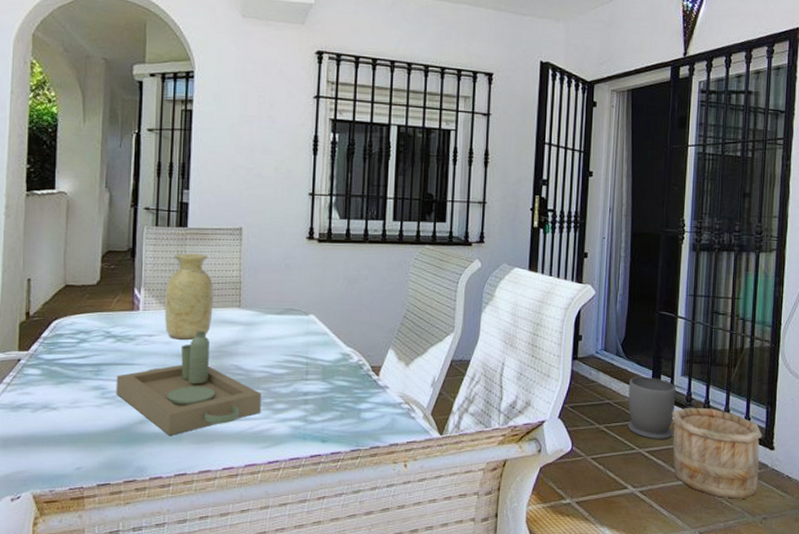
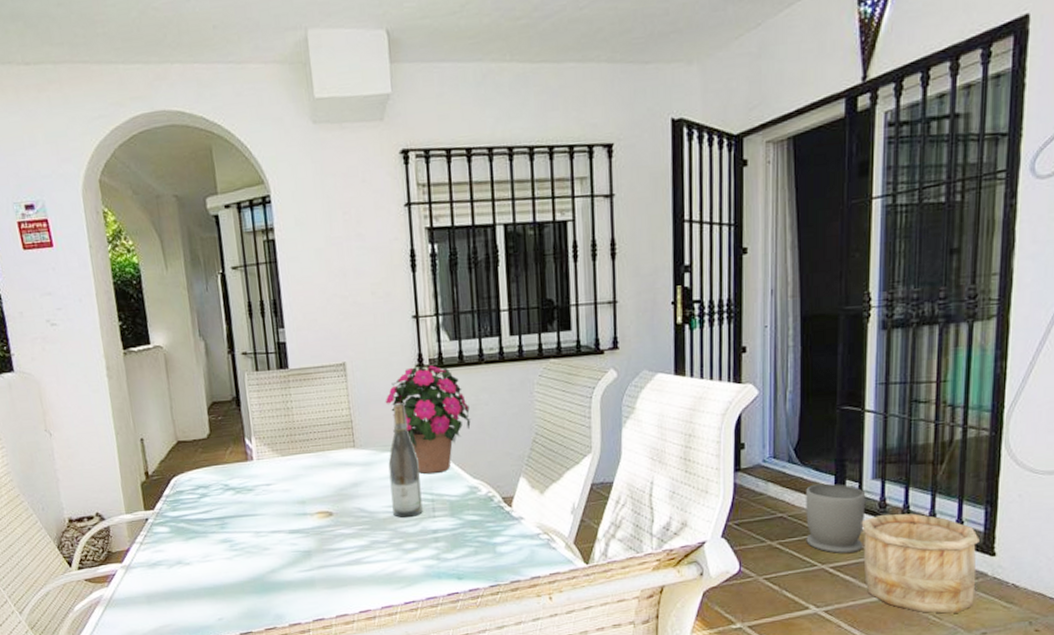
serving tray: present [116,331,261,435] -> none [241,475,391,582]
vase: present [164,252,214,340] -> none [275,394,328,487]
wine bottle: none [268,270,298,378] -> present [388,403,423,518]
potted flower: none [274,236,351,339] -> present [385,363,472,475]

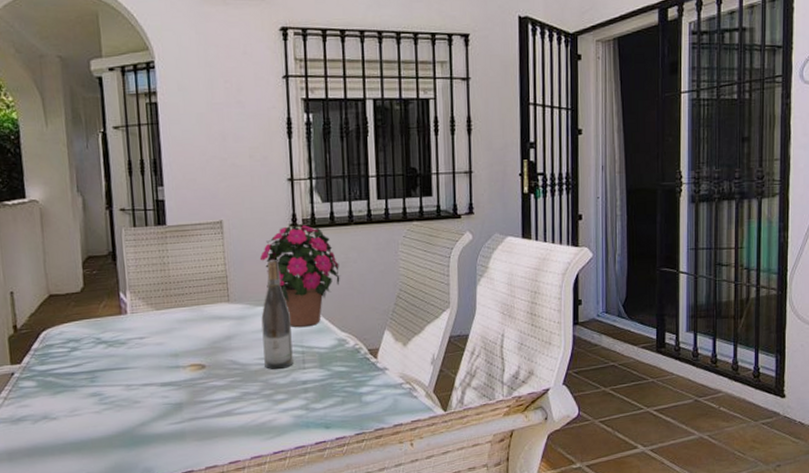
planter pot: present [806,483,866,554] -> none [633,335,682,398]
wooden bucket: present [861,513,980,614] -> none [678,361,772,449]

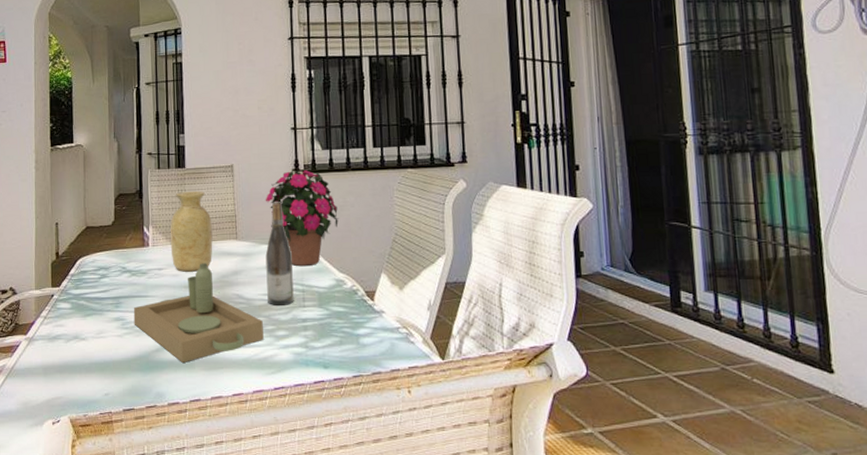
serving tray: none [112,329,261,435] -> present [133,263,264,363]
vase: none [150,250,202,340] -> present [169,190,213,272]

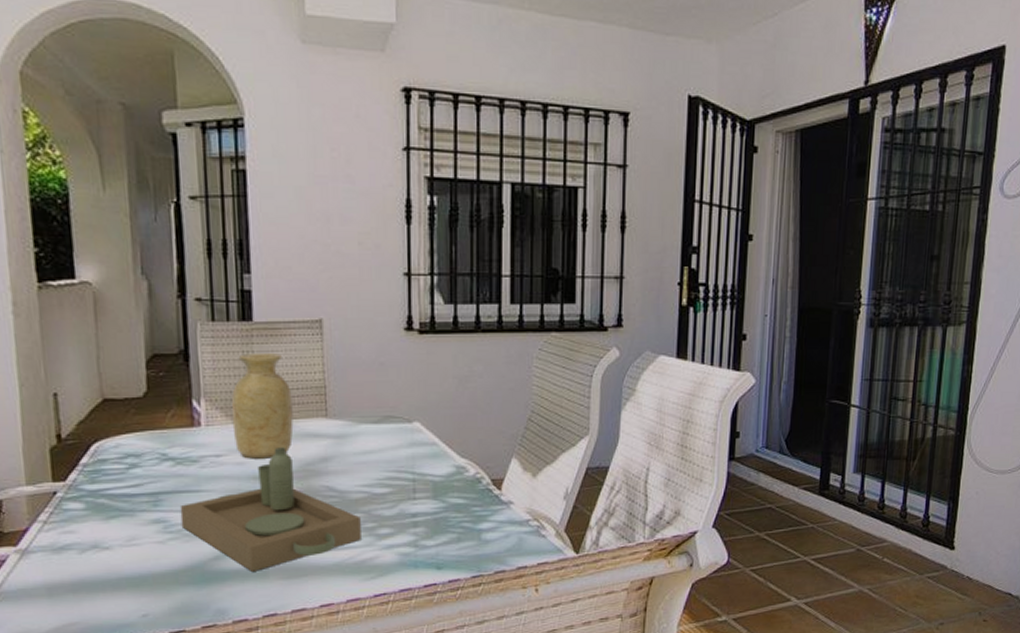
potted flower: present [265,168,339,267] -> none [366,327,463,451]
wine bottle: present [265,202,294,305] -> none [365,369,402,499]

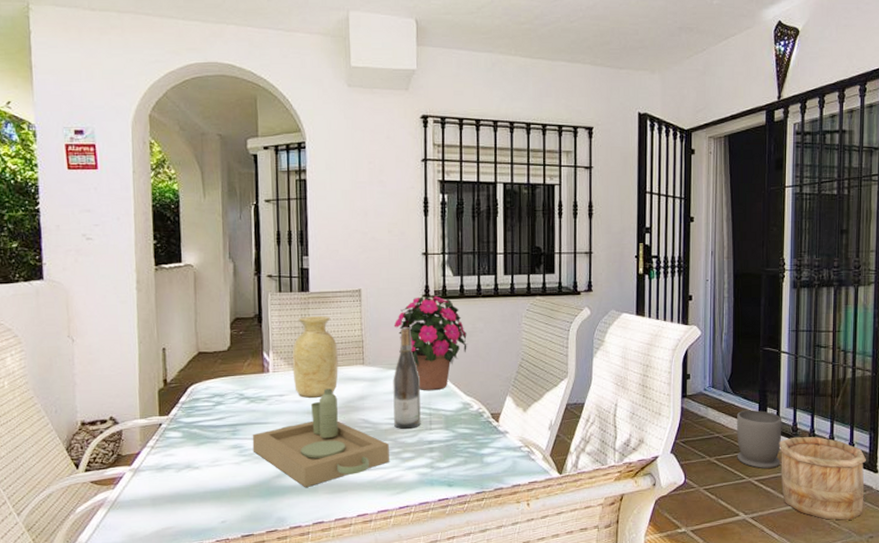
wine bottle: none [365,369,402,499] -> present [393,327,421,429]
potted flower: none [366,327,463,451] -> present [393,294,468,391]
planter pot: none [791,475,847,546] -> present [737,410,782,469]
wooden bucket: none [841,507,942,605] -> present [779,436,866,520]

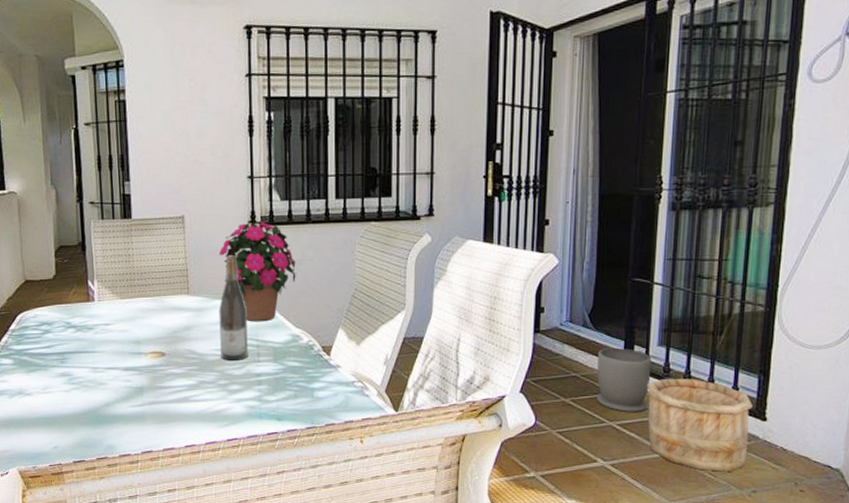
serving tray: present [252,389,389,487] -> none [80,318,217,416]
vase: present [292,315,339,398] -> none [116,243,163,327]

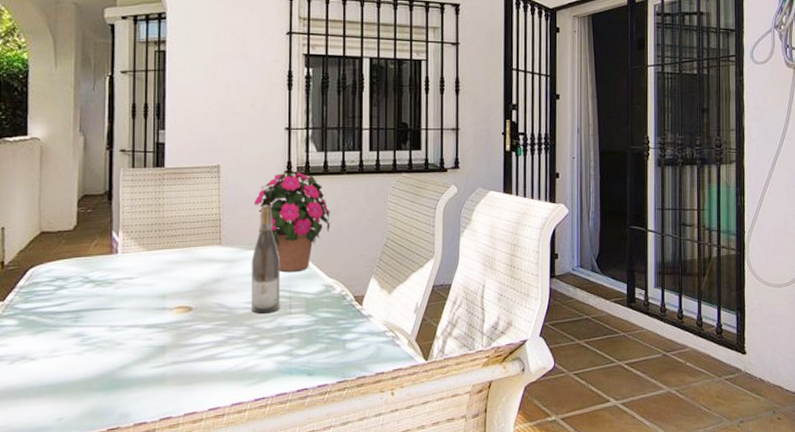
planter pot: present [596,347,652,413] -> none [606,290,651,352]
wooden bucket: present [646,378,753,472] -> none [647,317,734,405]

